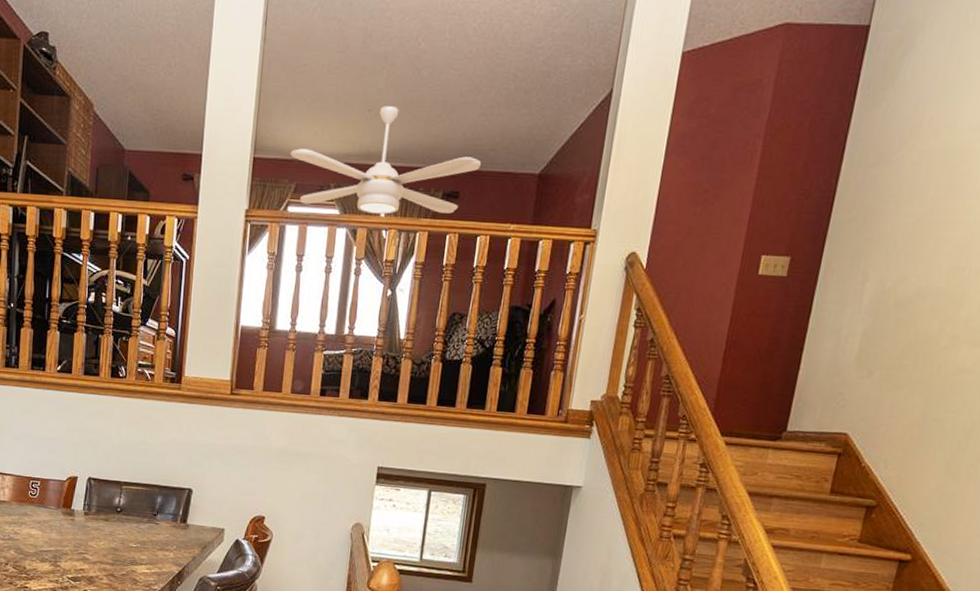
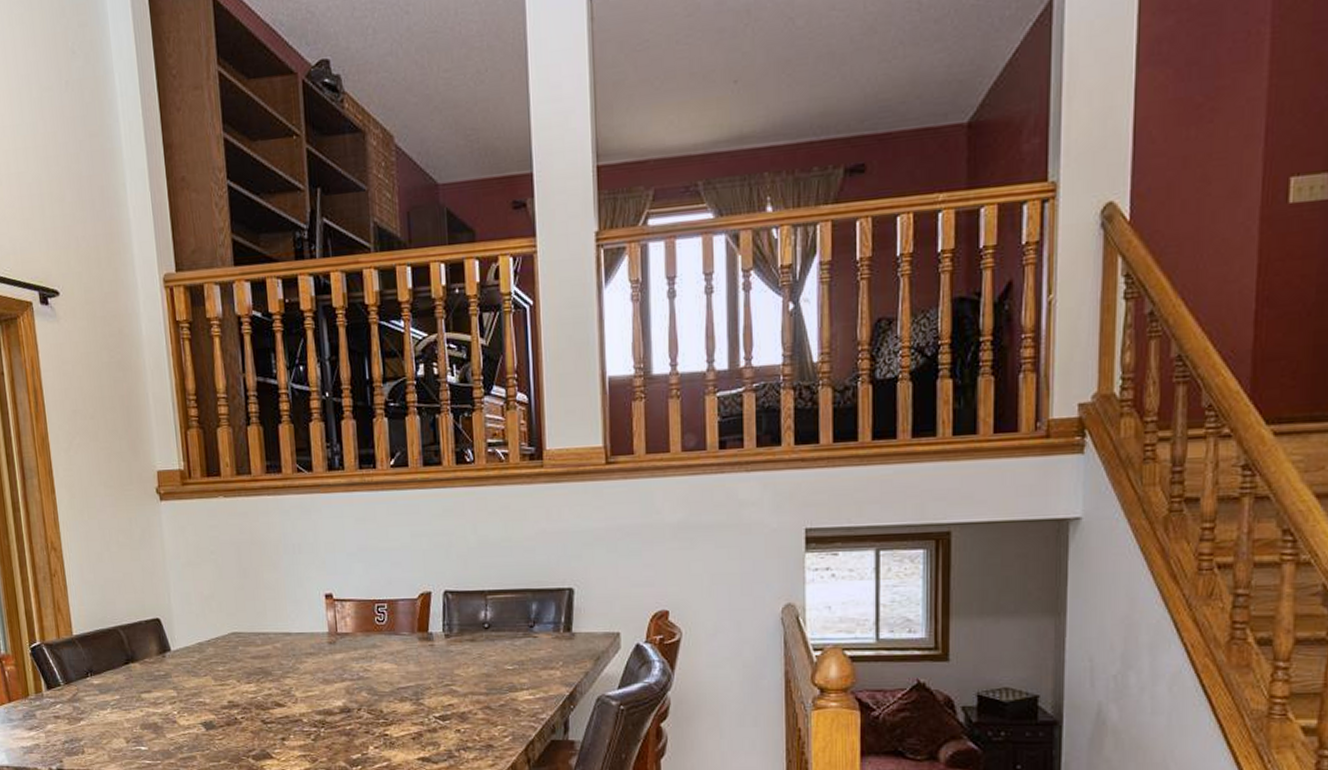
ceiling fan: present [290,106,482,215] -> none [642,71,890,213]

